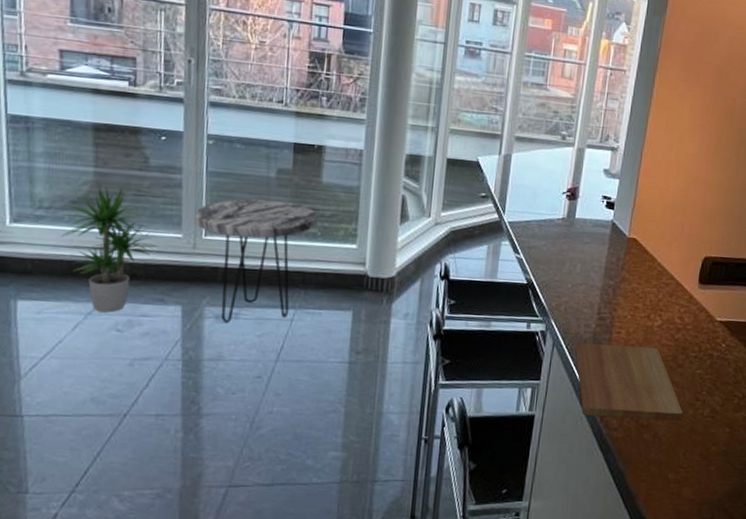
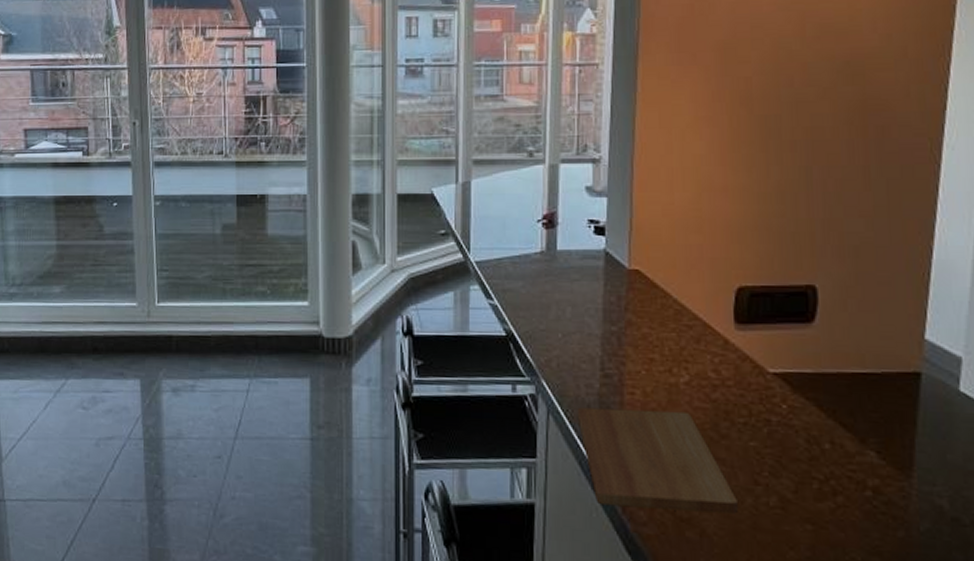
potted plant: present [60,184,159,313] -> none [30,257,117,390]
side table: present [194,199,317,324] -> none [147,258,265,397]

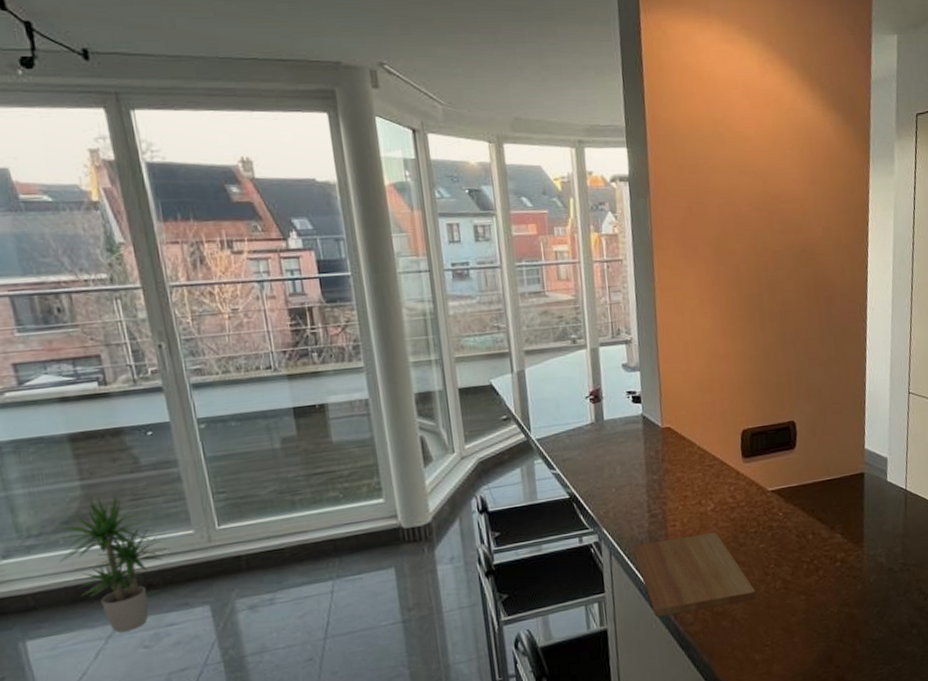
potted plant: none [30,257,117,390] -> present [54,494,172,633]

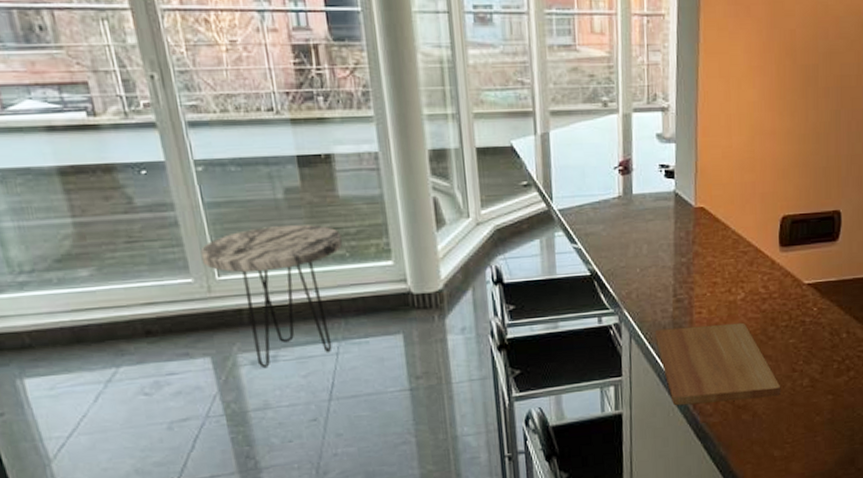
potted plant: present [54,494,172,633] -> none [47,234,171,378]
side table: none [201,470,336,612] -> present [200,224,342,369]

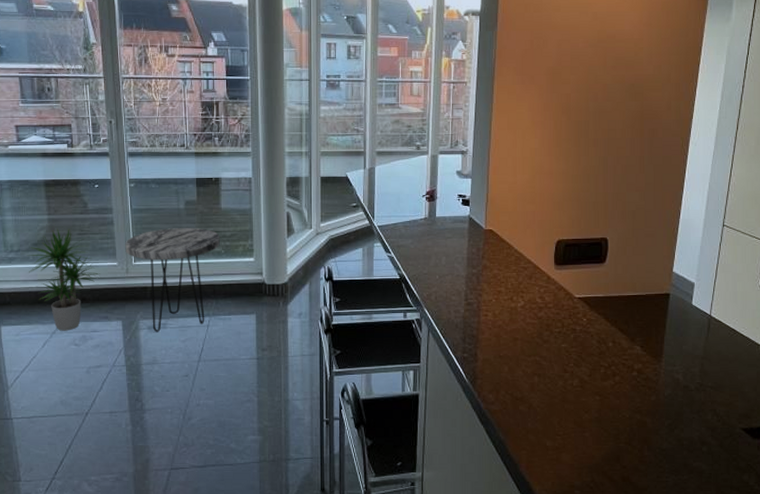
potted plant: none [47,234,171,378] -> present [27,228,101,331]
cutting board: present [655,322,780,406] -> none [448,326,553,393]

